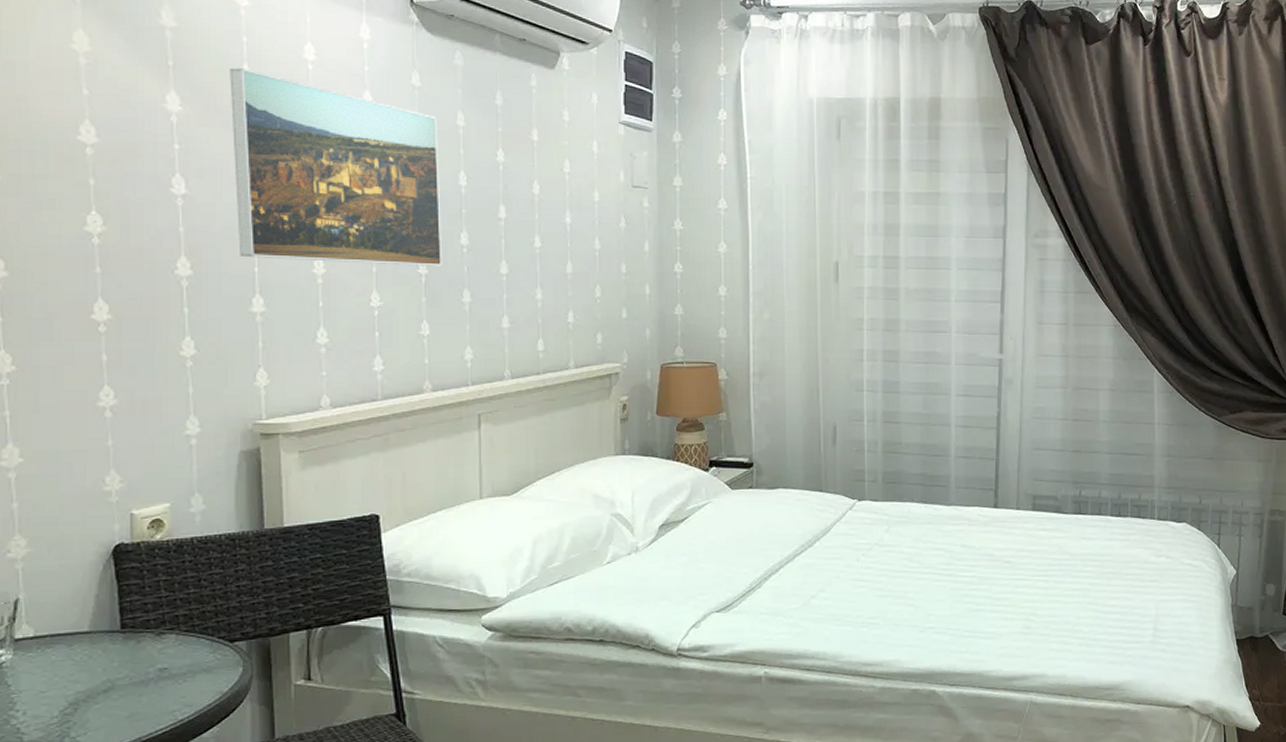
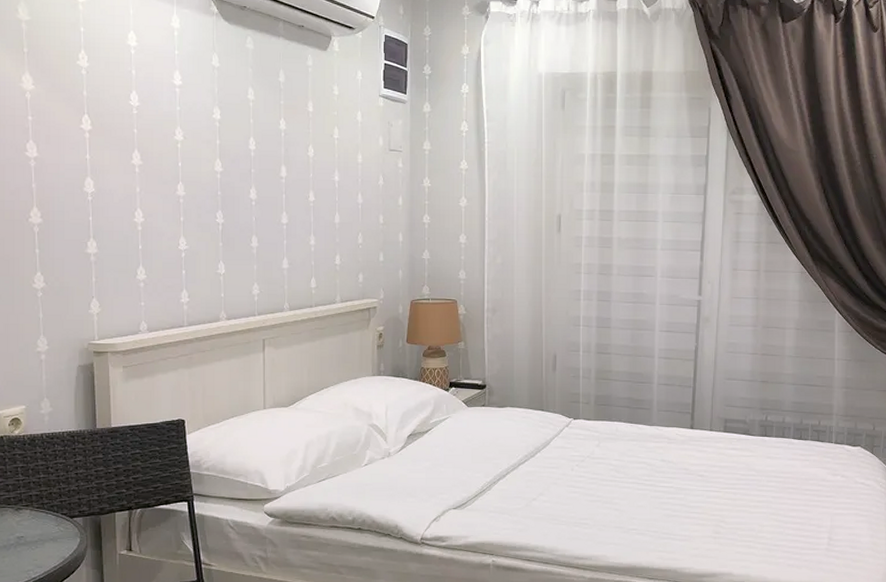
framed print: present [229,68,443,266] -> none [70,53,236,217]

